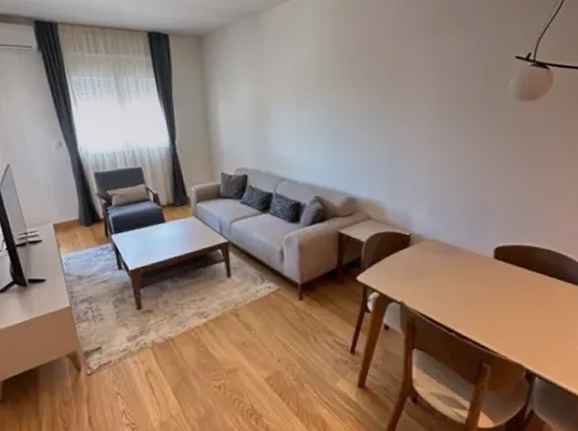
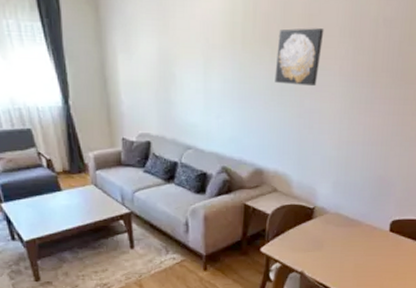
wall art: none [363,66,409,119] -> present [274,28,324,87]

